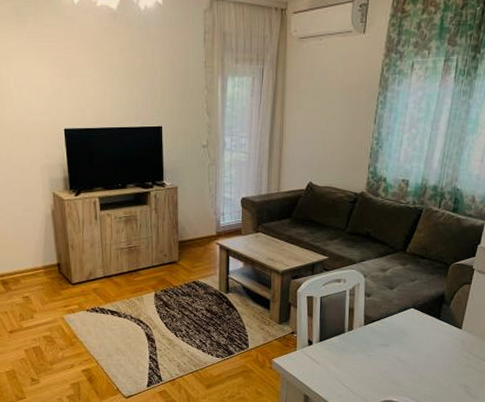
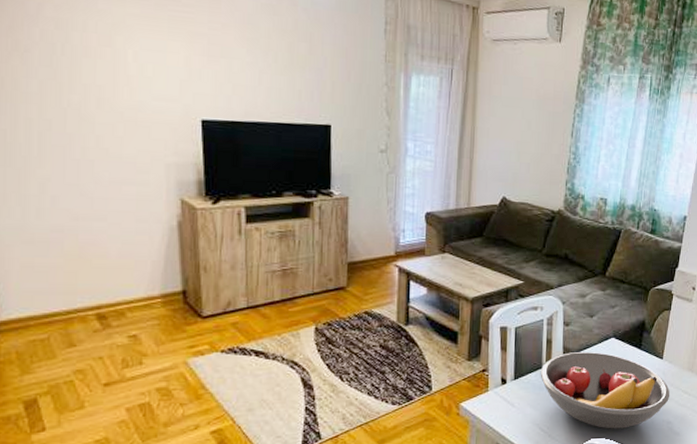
fruit bowl: none [343,320,469,389] -> present [540,352,670,429]

